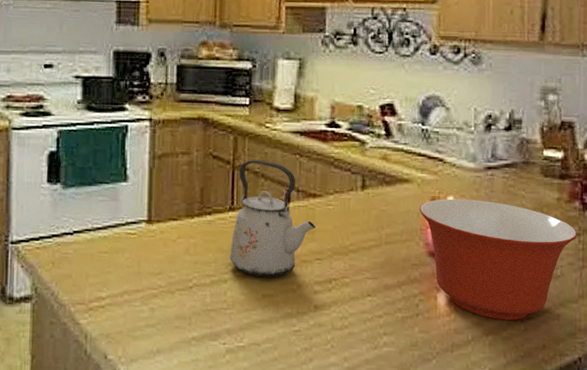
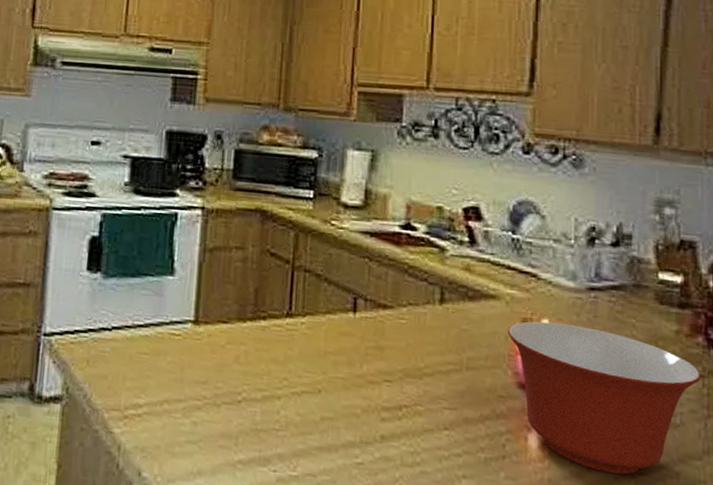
kettle: present [230,159,316,278] -> none [285,260,385,399]

